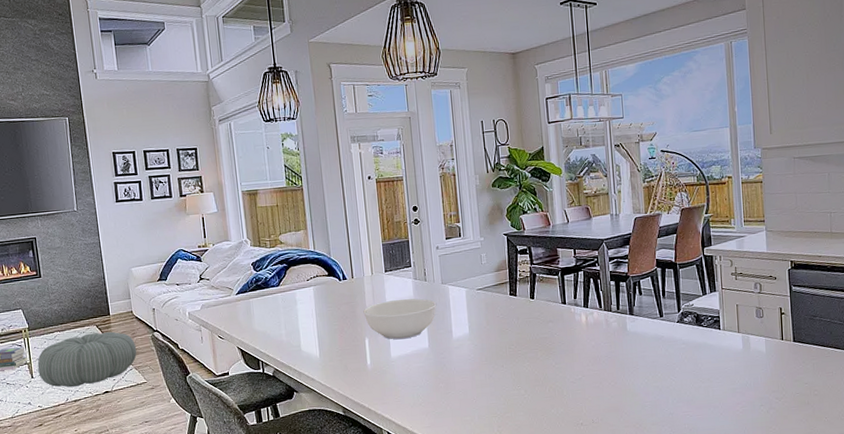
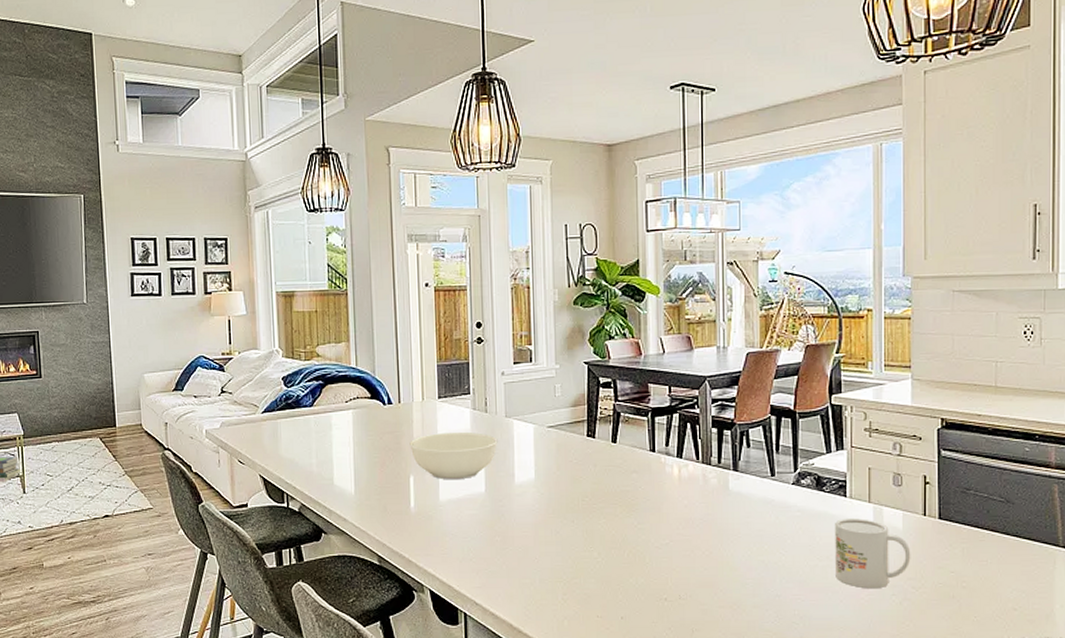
pouf: present [37,331,137,387] -> none [31,446,144,508]
mug: none [713,346,774,403] -> present [835,519,911,589]

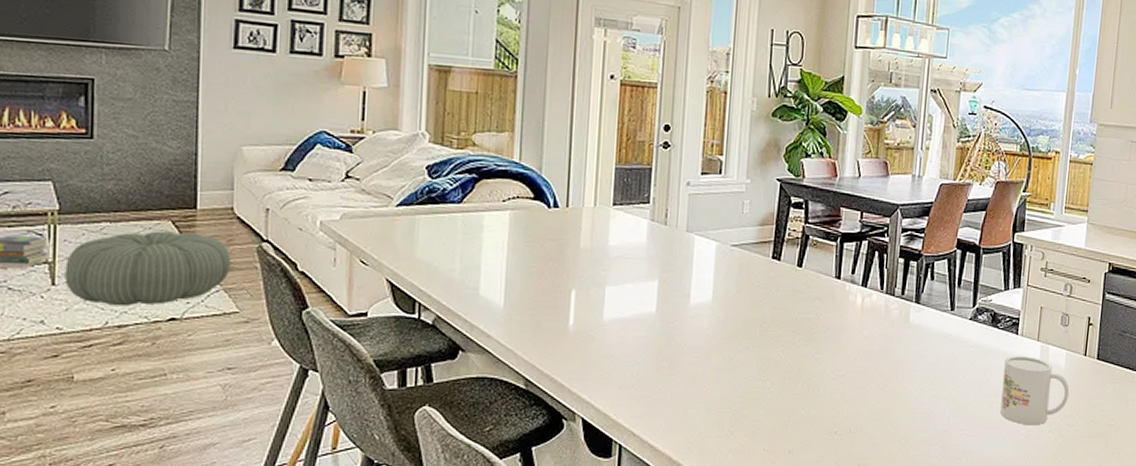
pouf: none [31,446,144,508] -> present [65,231,232,307]
bowl: present [409,432,498,480] -> none [574,244,676,298]

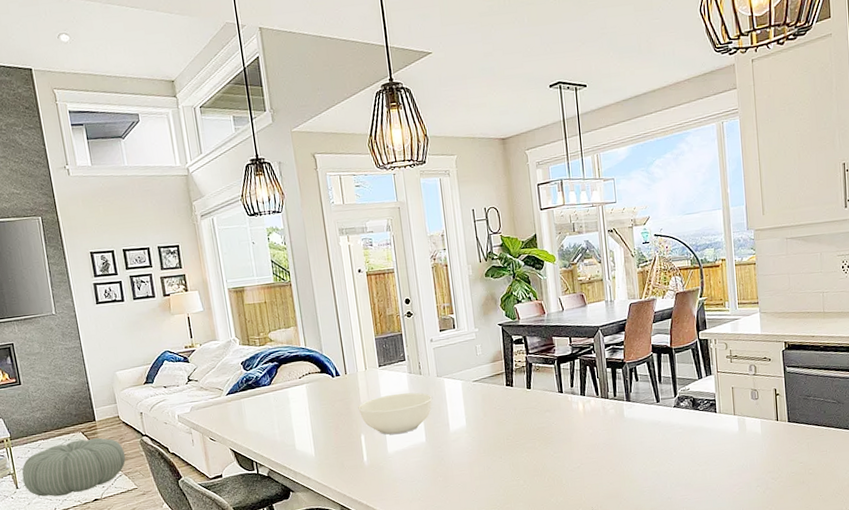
bowl: none [574,244,676,298] -> present [358,392,433,435]
mug: present [1000,356,1070,426] -> none [709,428,770,484]

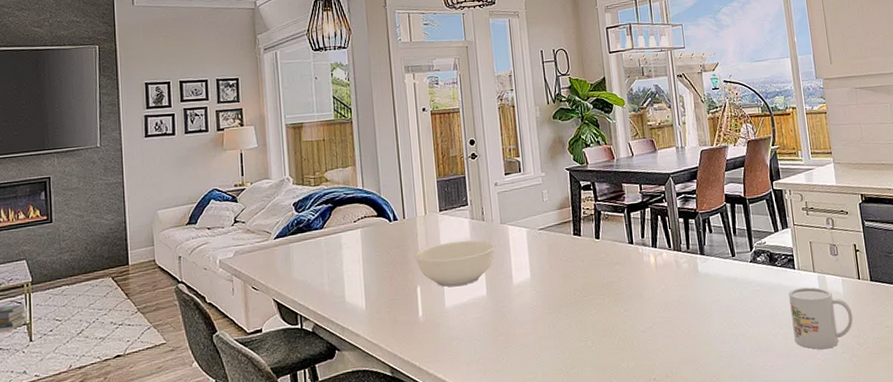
pouf: present [21,437,126,497] -> none [38,284,158,352]
mug: none [709,428,770,484] -> present [789,287,854,350]

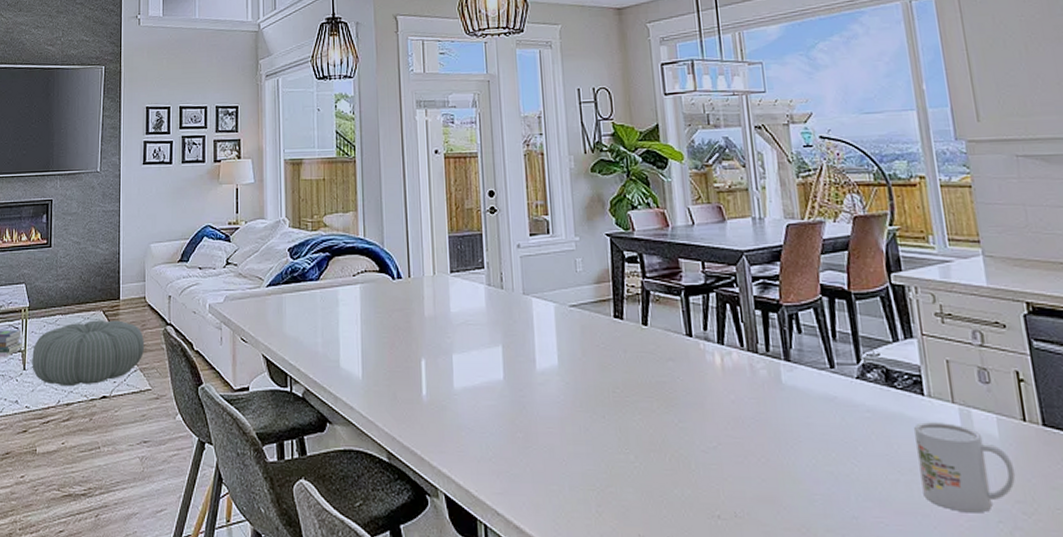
pouf: none [38,284,158,352] -> present [32,320,145,387]
bowl: present [415,240,496,287] -> none [420,311,516,365]

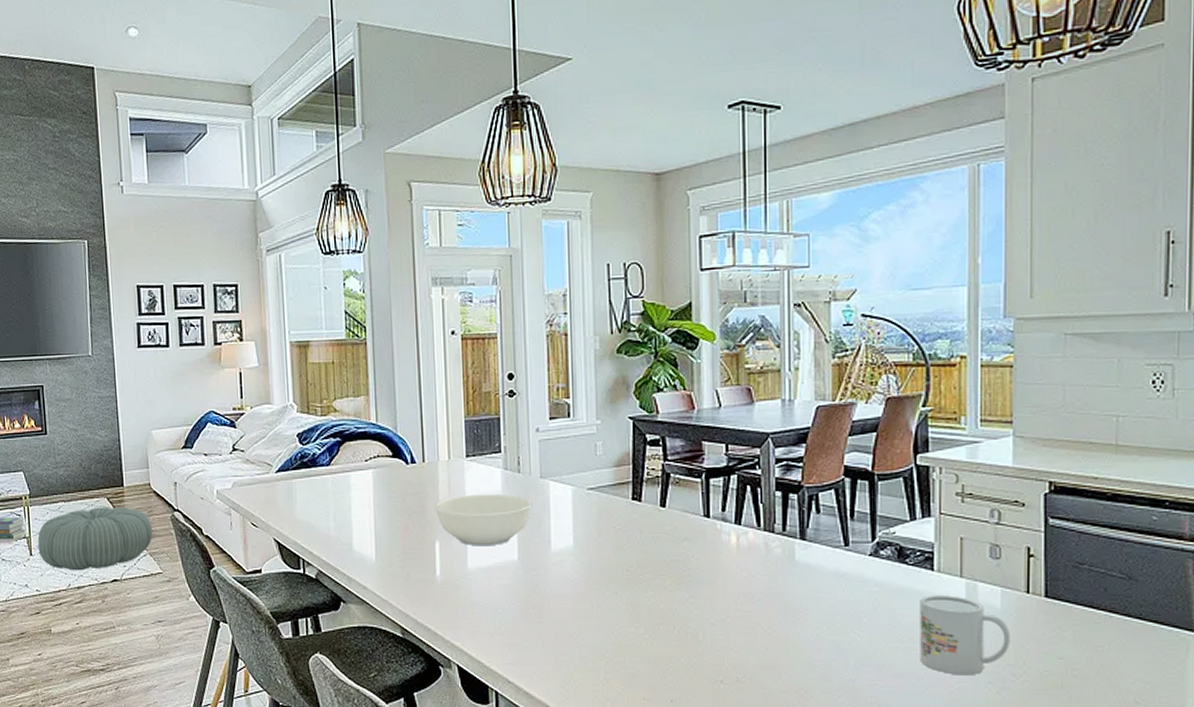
bowl: none [420,311,516,365] -> present [435,495,532,546]

